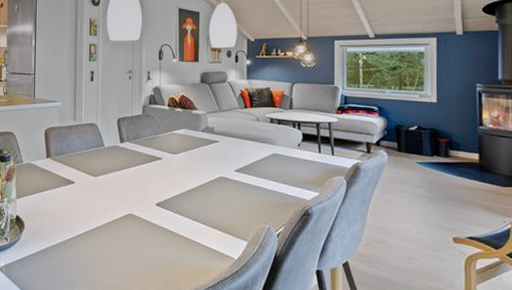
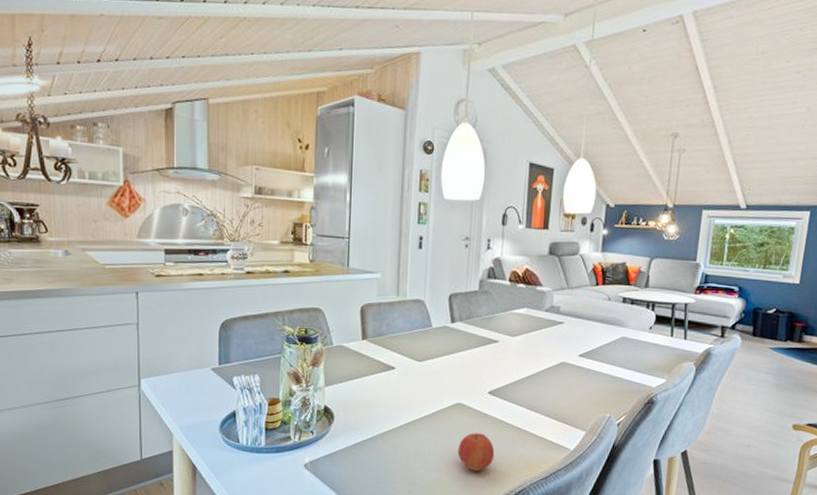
apple: none [131,241,165,278] -> present [457,433,495,471]

